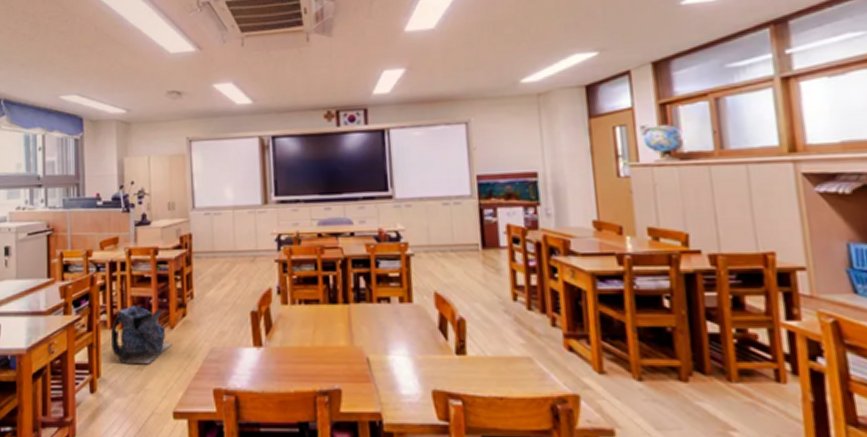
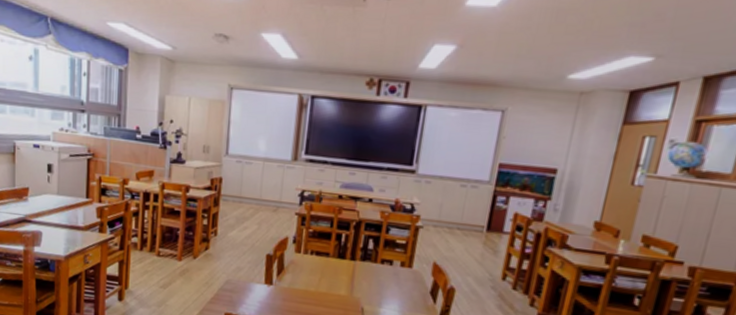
backpack: present [111,305,172,365] -> none [140,233,194,285]

